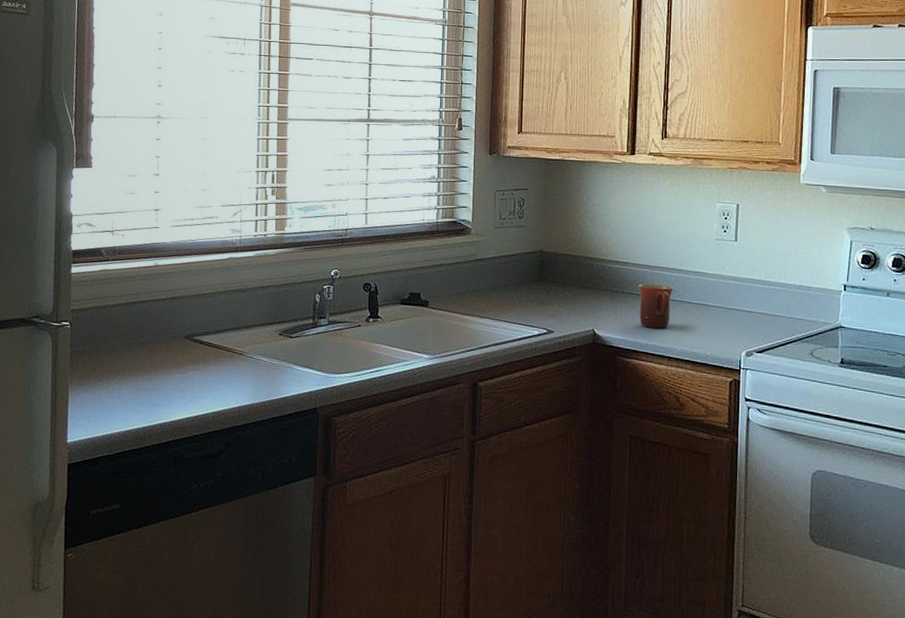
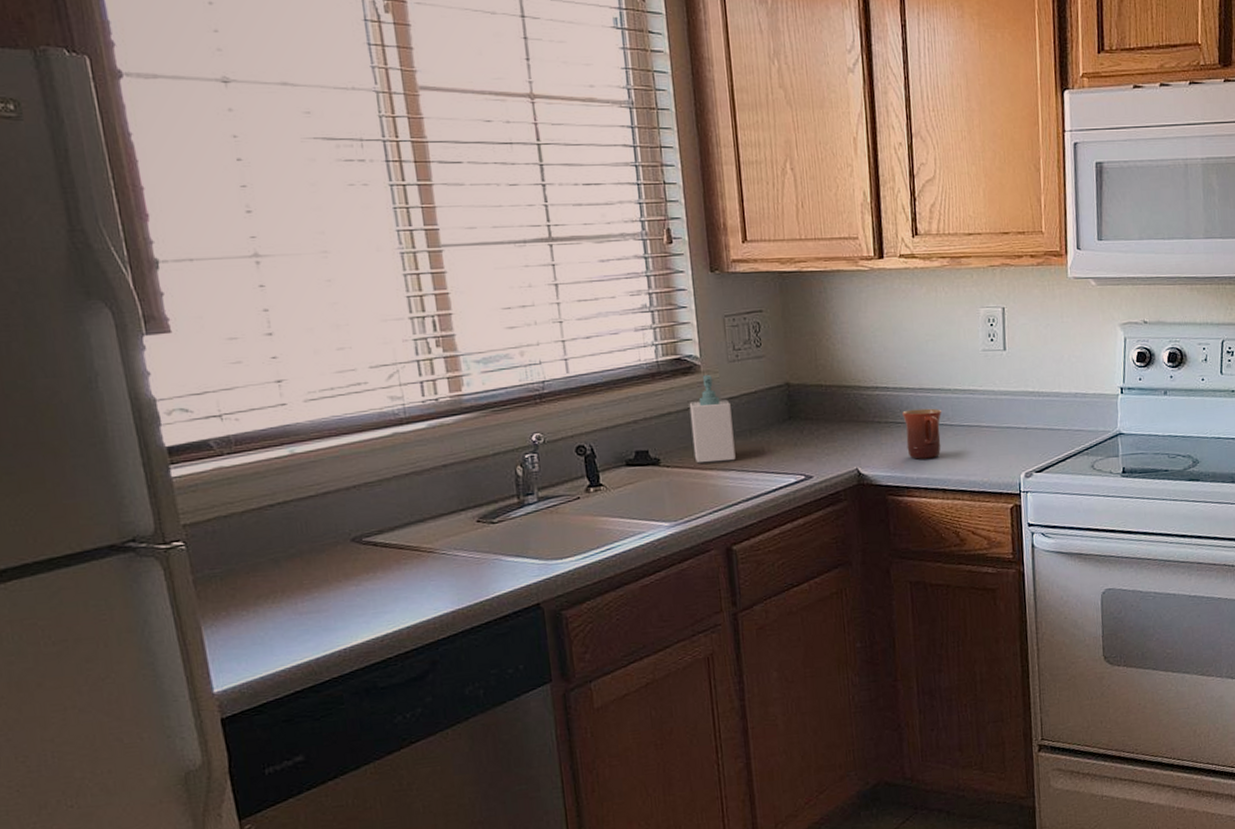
soap bottle: none [456,237,492,310] -> present [689,375,736,464]

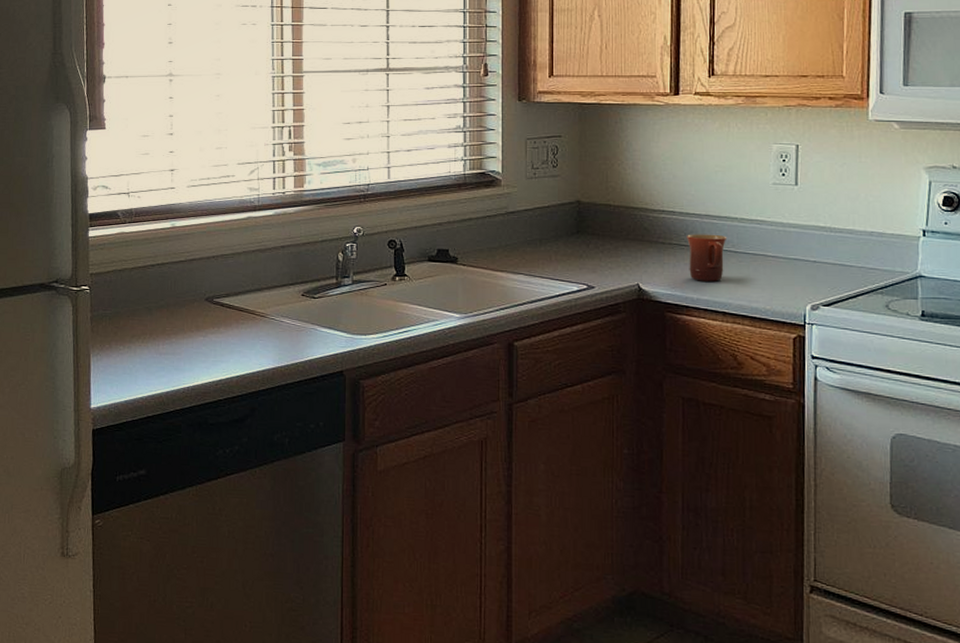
soap bottle: present [689,375,736,464] -> none [488,189,525,266]

